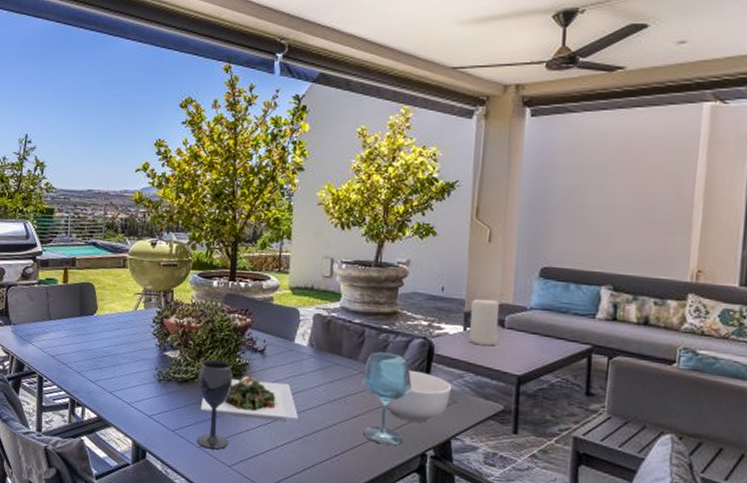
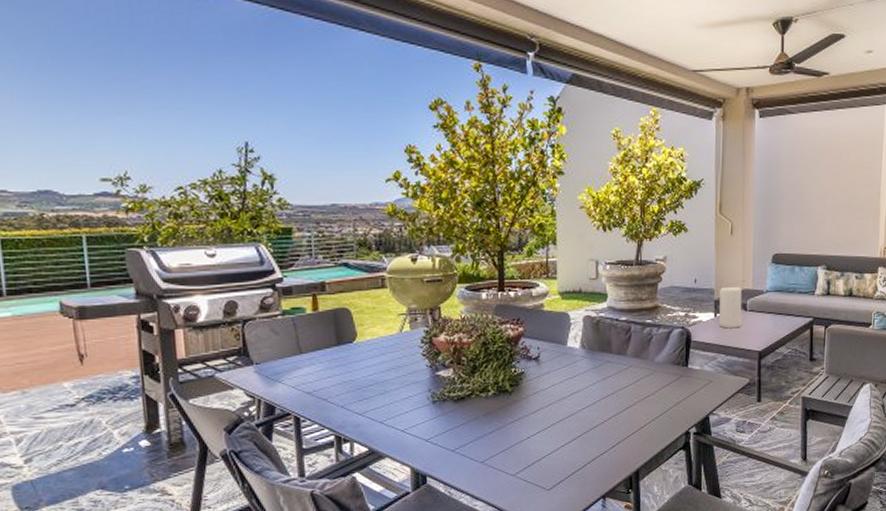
wine glass: present [196,359,233,450] -> none [475,372,511,462]
salad: present [200,375,299,421] -> none [479,383,577,428]
wine glass: present [361,352,412,446] -> none [630,345,675,430]
bowl: present [378,369,452,423] -> none [646,358,708,406]

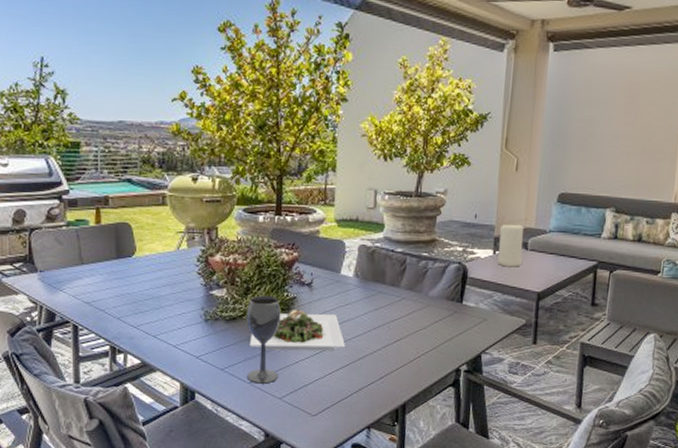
wine glass: none [475,372,511,462] -> present [246,295,281,384]
salad: none [479,383,577,428] -> present [249,308,346,351]

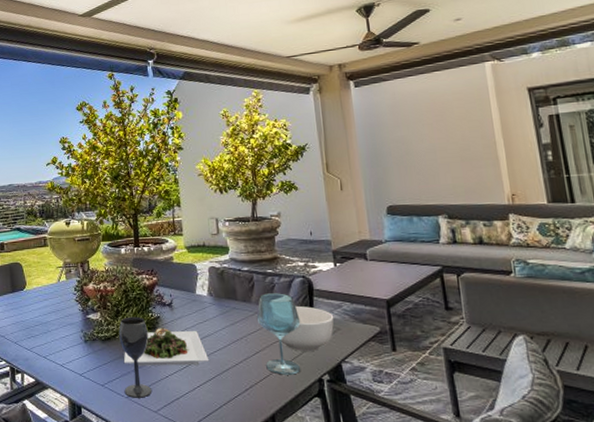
wine glass: none [403,278,449,364] -> present [256,293,301,375]
bowl: none [418,293,483,342] -> present [274,305,334,352]
candle: present [496,224,524,267] -> none [336,237,365,278]

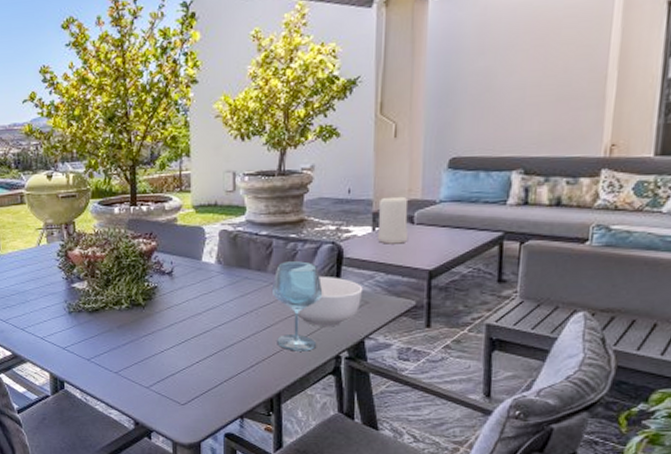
wine glass: present [119,316,152,398] -> none [108,286,145,373]
salad: present [123,327,210,366] -> none [113,298,212,340]
candle: none [336,237,365,278] -> present [377,196,409,244]

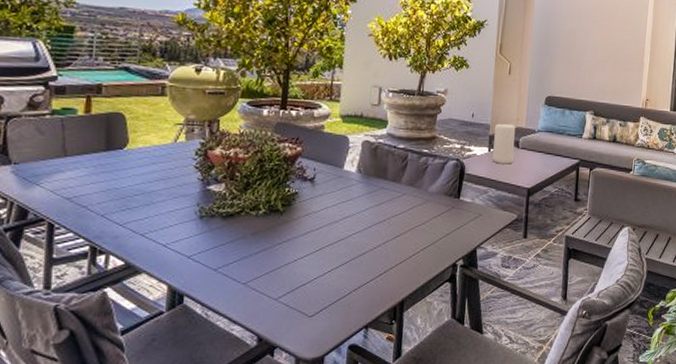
wine glass: present [271,261,323,351] -> none [403,174,447,260]
bowl: present [290,275,363,327] -> none [418,189,479,237]

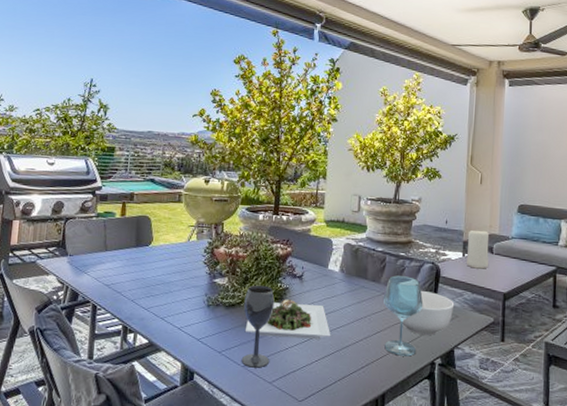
wine glass: none [241,190,282,284] -> present [241,284,275,368]
salad: none [245,204,346,248] -> present [244,298,331,339]
wine glass: none [403,174,447,260] -> present [382,275,424,357]
bowl: none [418,189,479,237] -> present [396,290,455,336]

